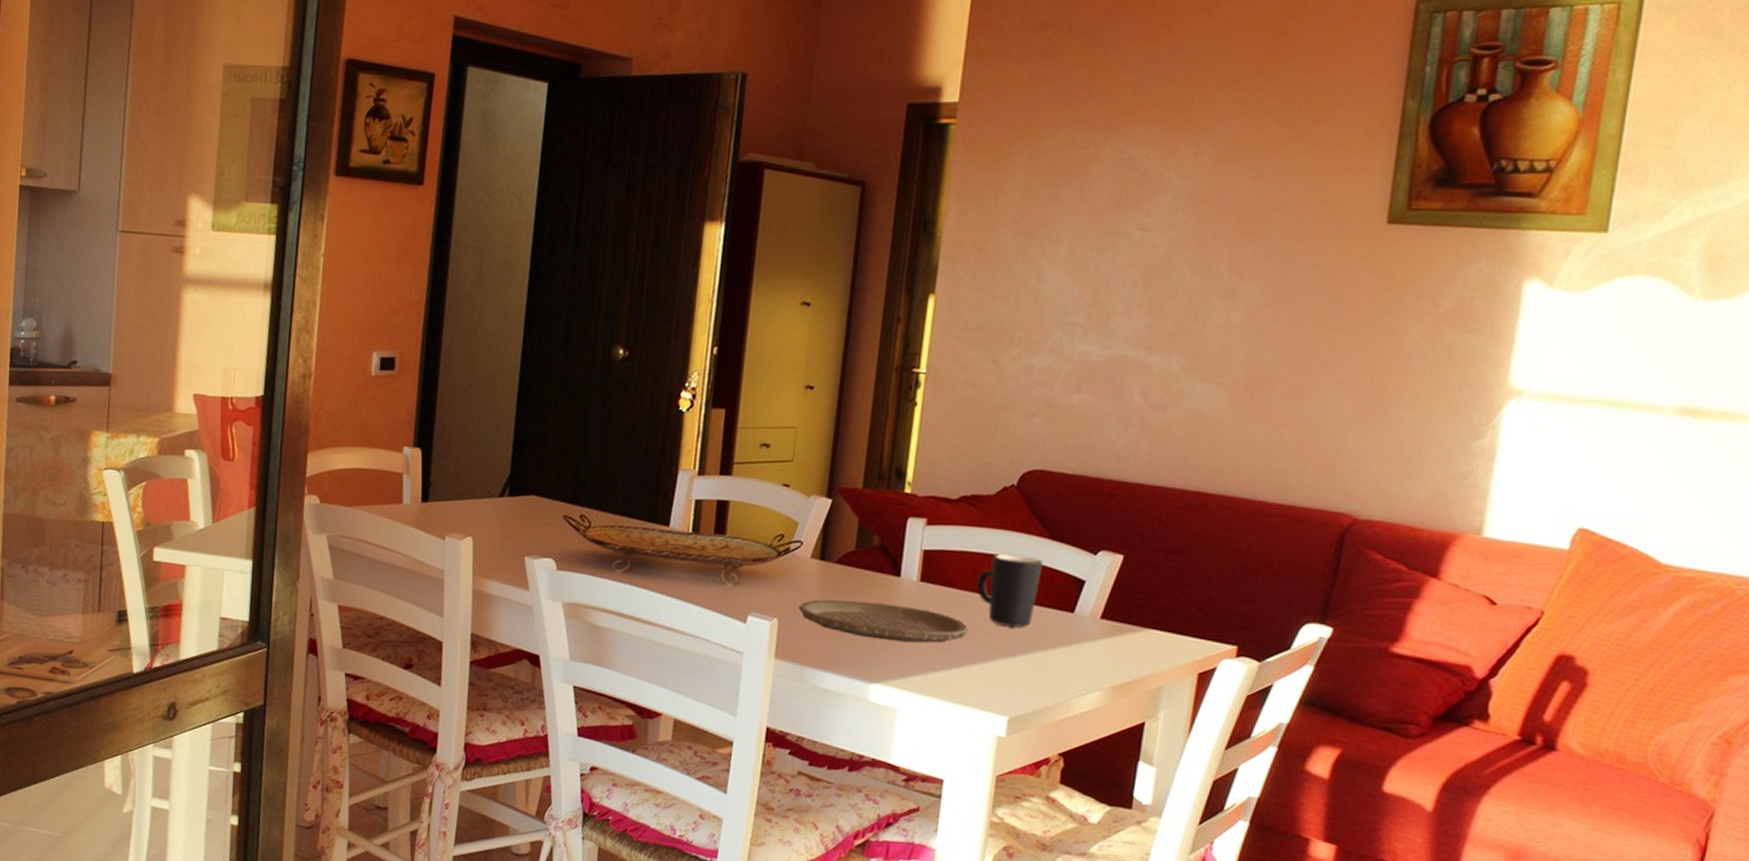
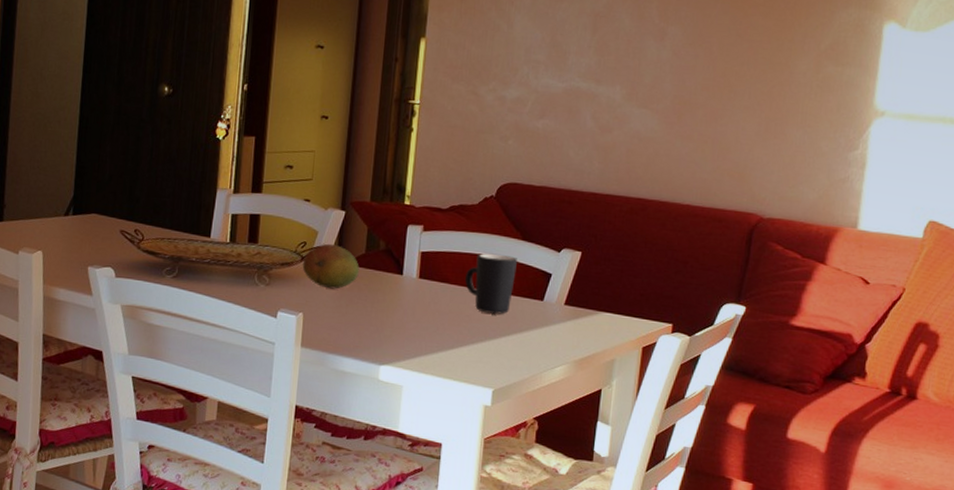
fruit: none [778,537,848,592] -> present [302,243,359,289]
plate: present [798,599,968,643] -> none [319,295,459,330]

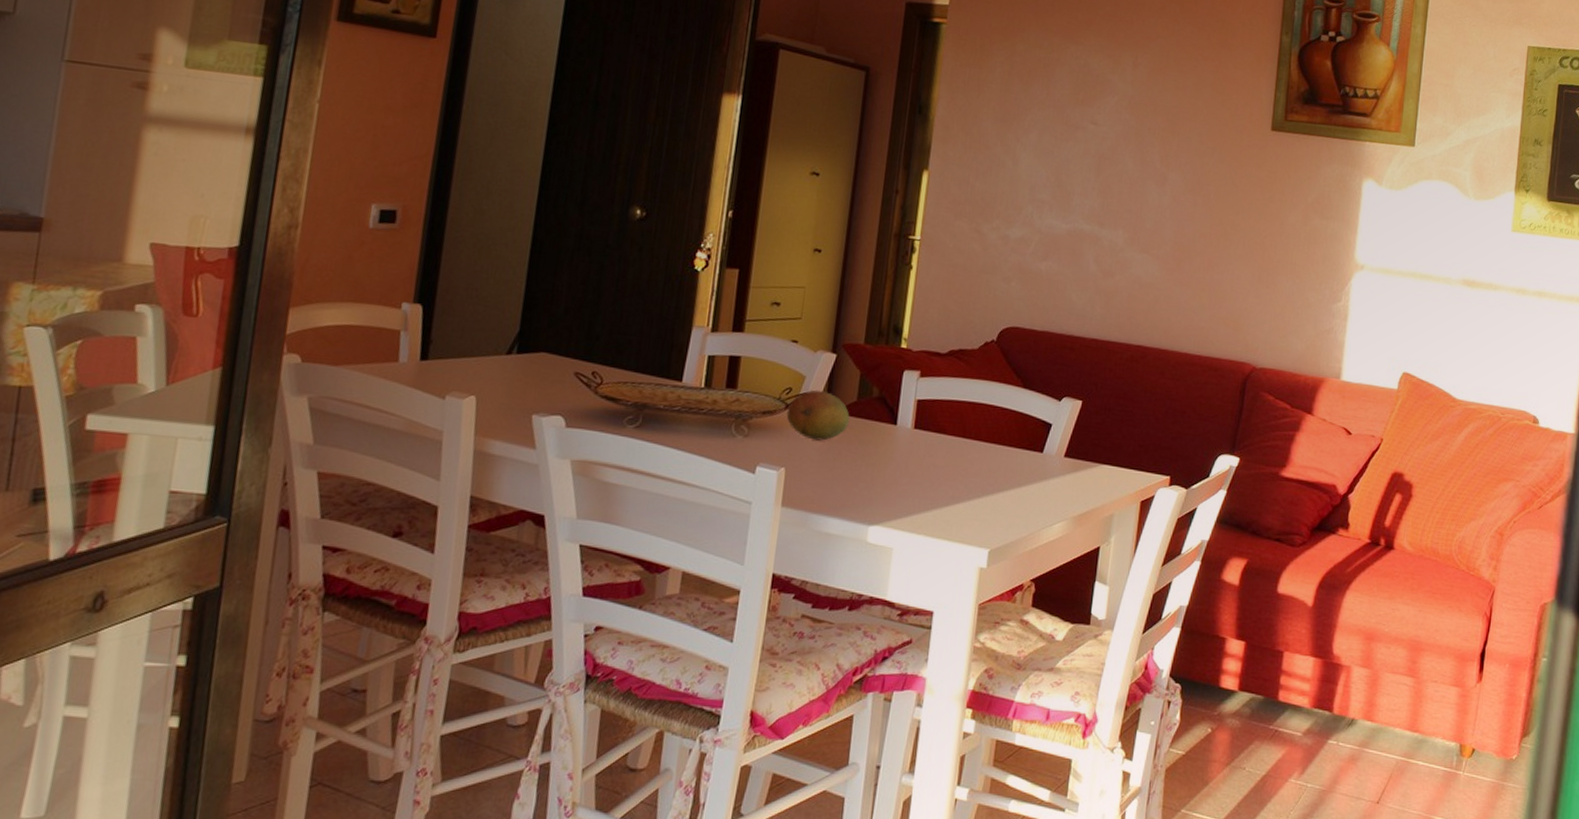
mug: present [464,253,517,314] -> none [962,402,1017,468]

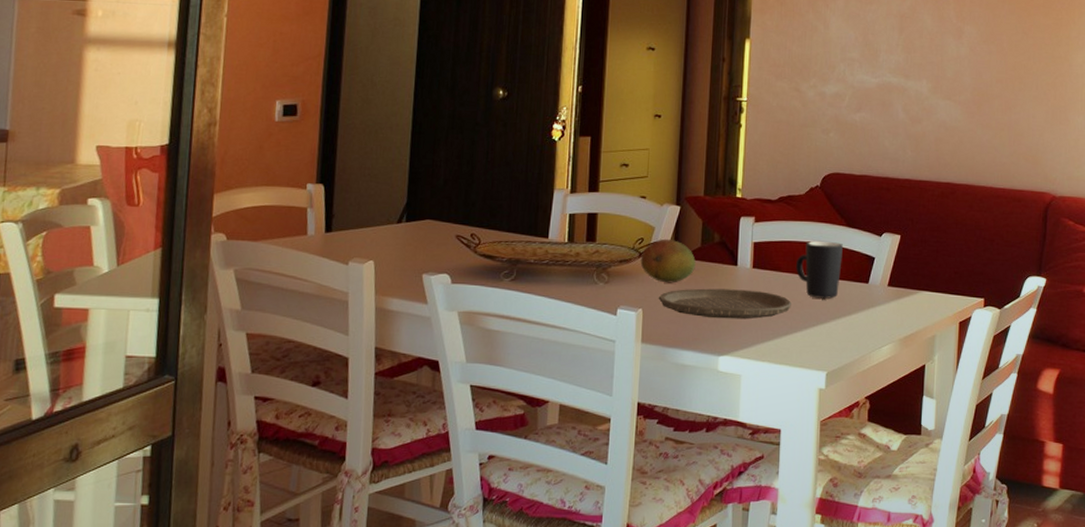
plate: none [804,448,955,486] -> present [658,288,791,320]
mug: none [962,402,1017,468] -> present [795,241,843,299]

